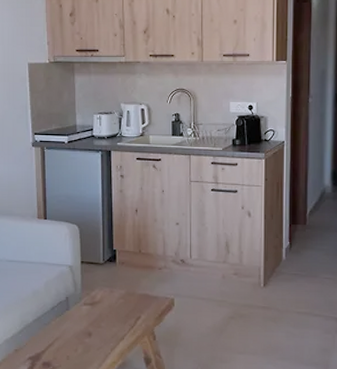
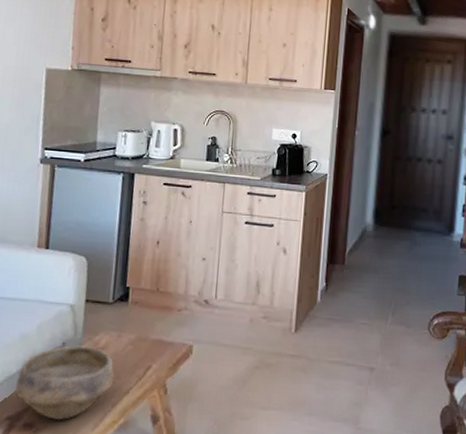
bowl: none [32,299,112,361] -> present [14,345,116,421]

